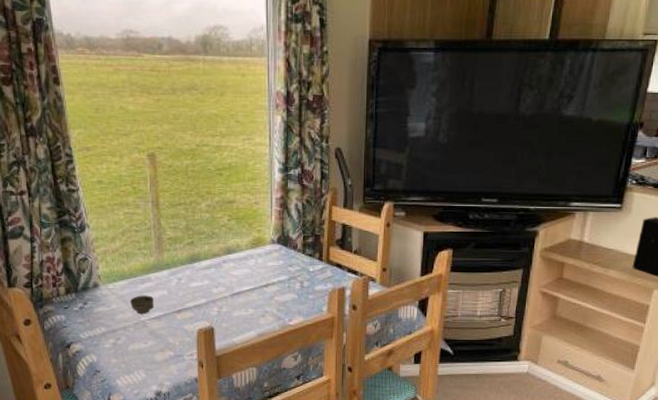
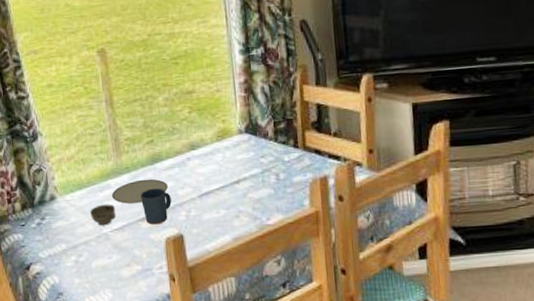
plate: none [151,276,203,296] -> present [111,178,168,204]
mug: none [178,285,206,317] -> present [141,188,172,225]

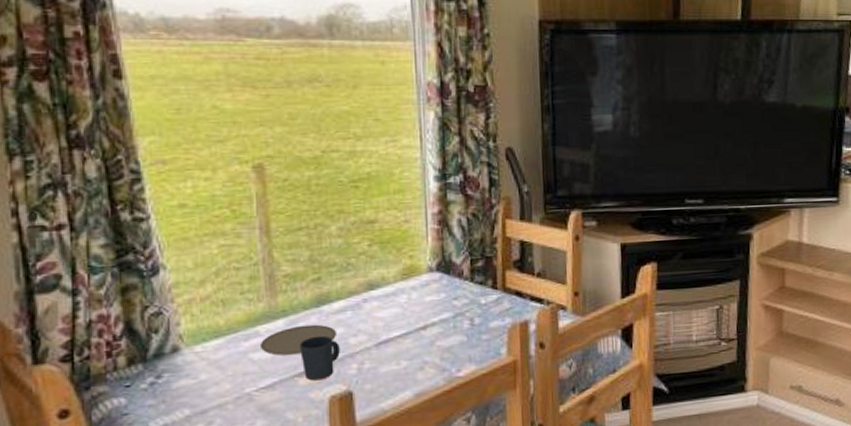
teacup: present [90,204,117,226] -> none [229,356,265,384]

